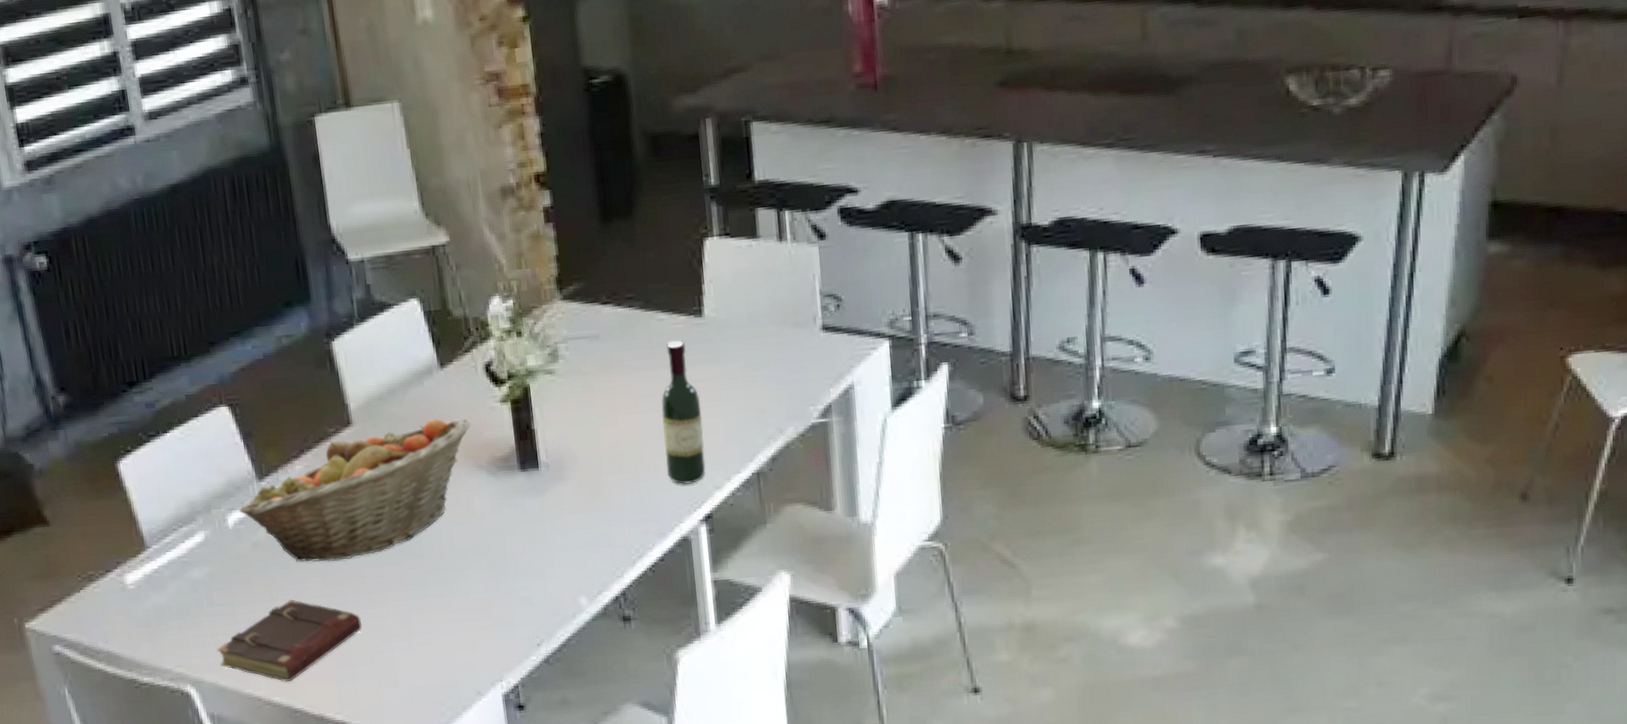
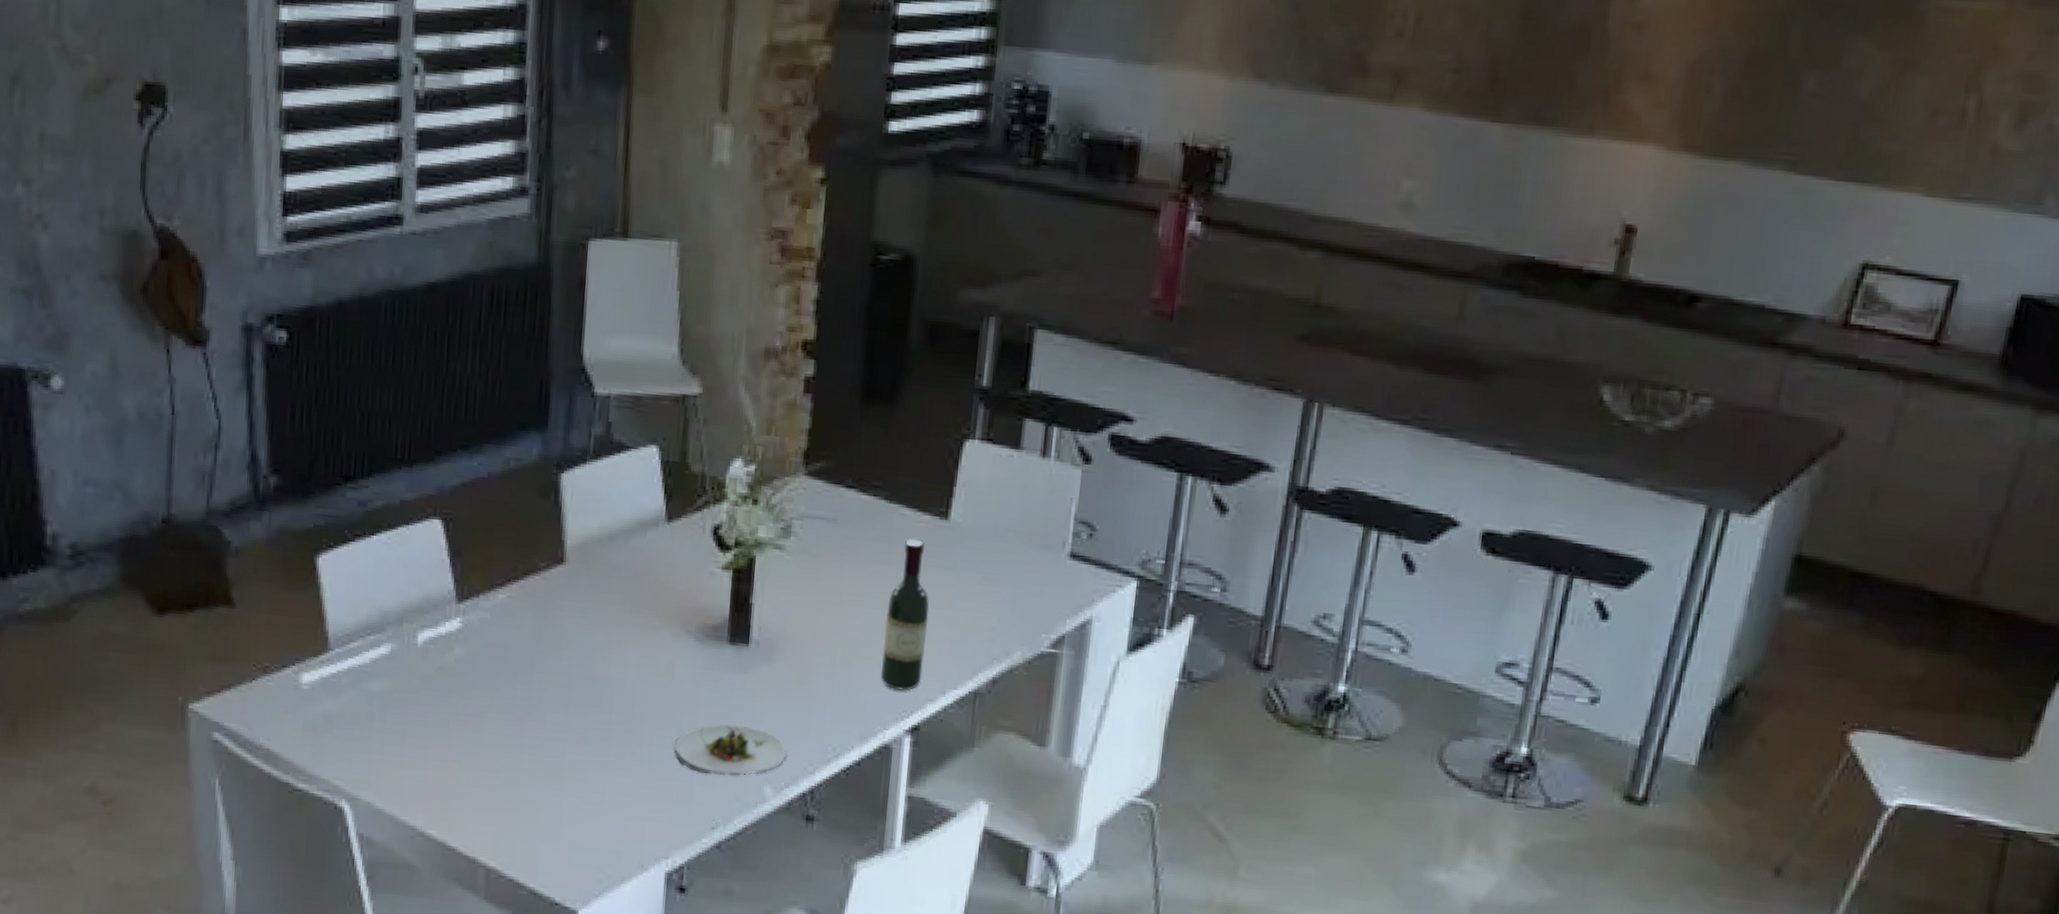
book: present [217,599,362,683] -> none [380,731,535,817]
fruit basket: present [238,418,470,562] -> none [430,572,687,702]
salad plate: none [488,544,594,597] -> present [674,724,787,776]

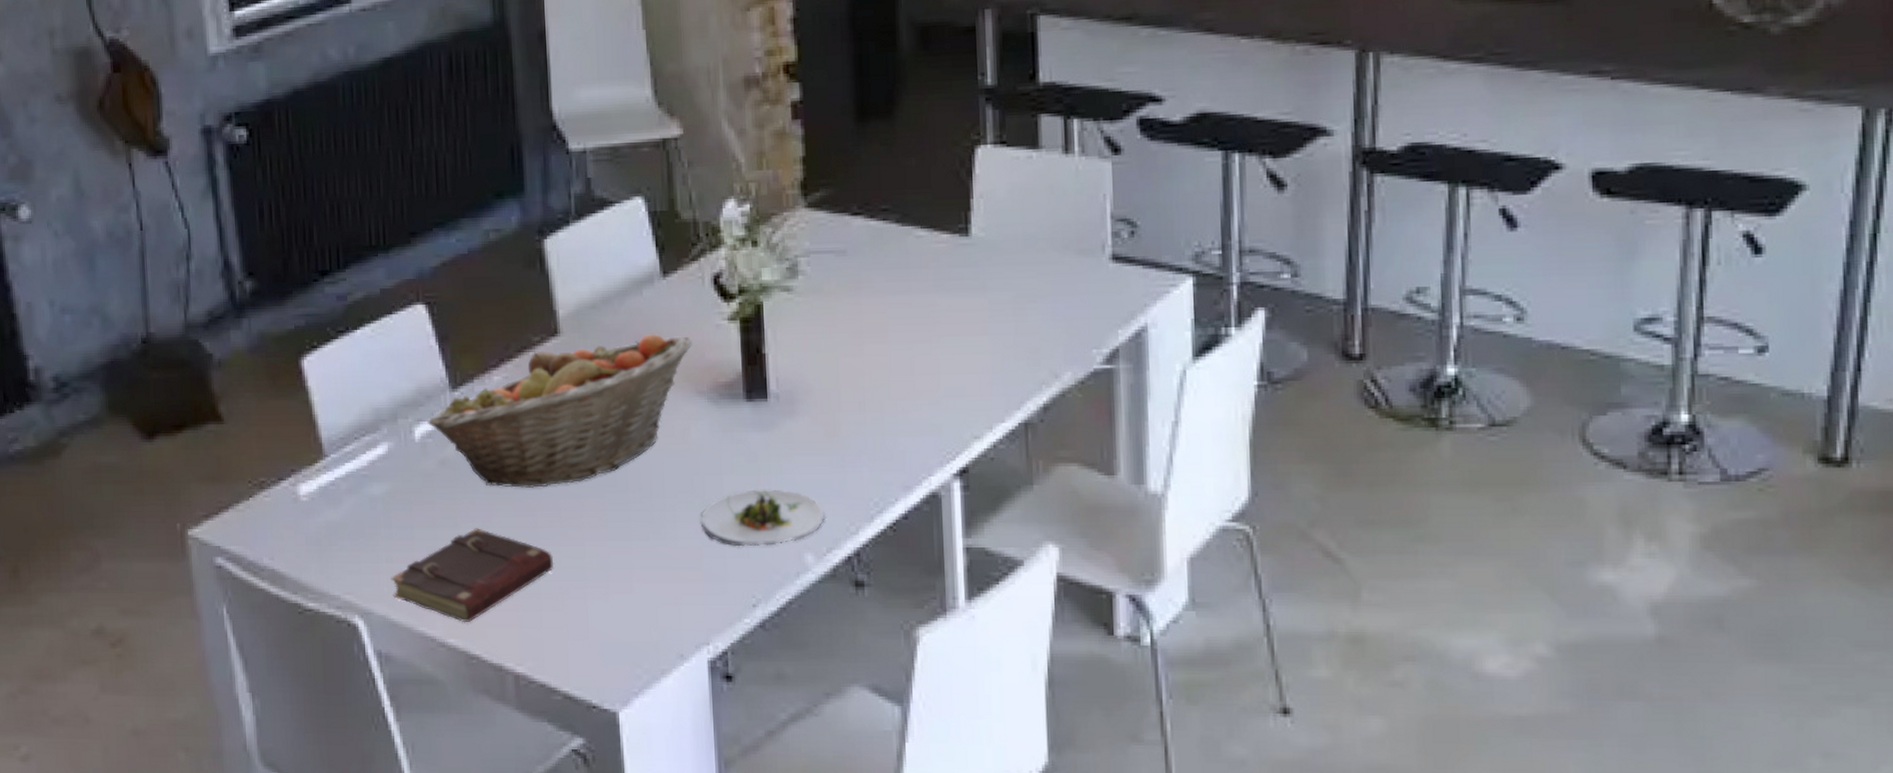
book: none [380,731,535,817] -> present [391,528,554,623]
fruit basket: none [430,572,687,702] -> present [427,333,692,488]
wine bottle: present [880,538,930,691] -> none [914,261,964,430]

